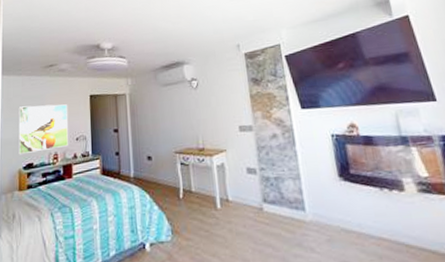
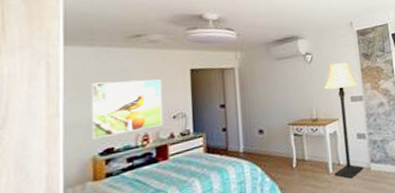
lamp: none [210,88,255,218] -> present [324,63,364,179]

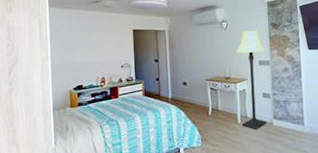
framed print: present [91,79,164,140] -> none [67,36,115,78]

